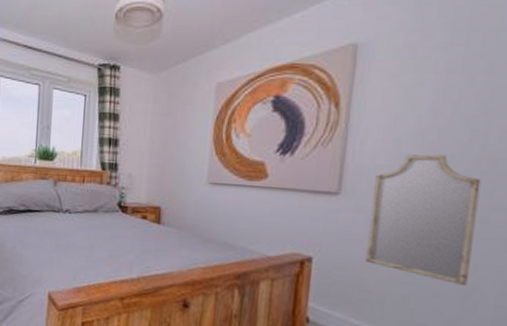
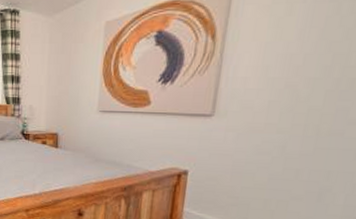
home mirror: present [365,154,481,287] -> none [234,77,340,190]

